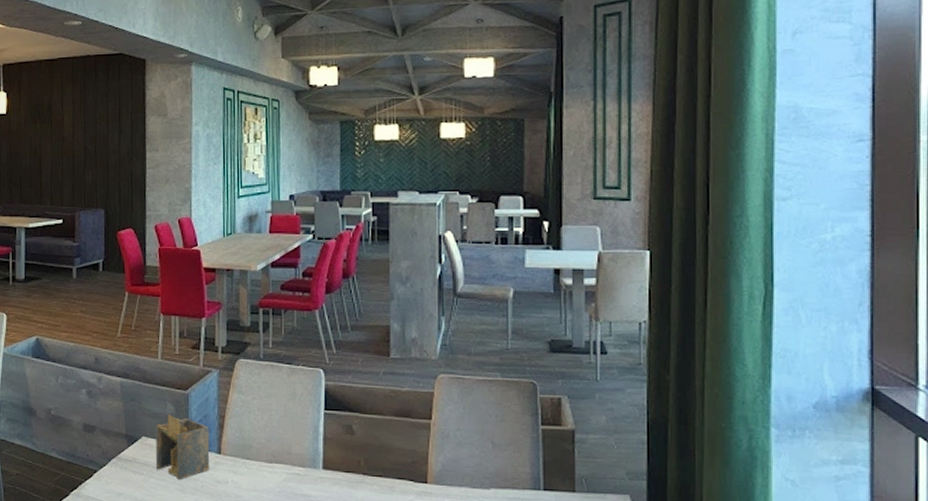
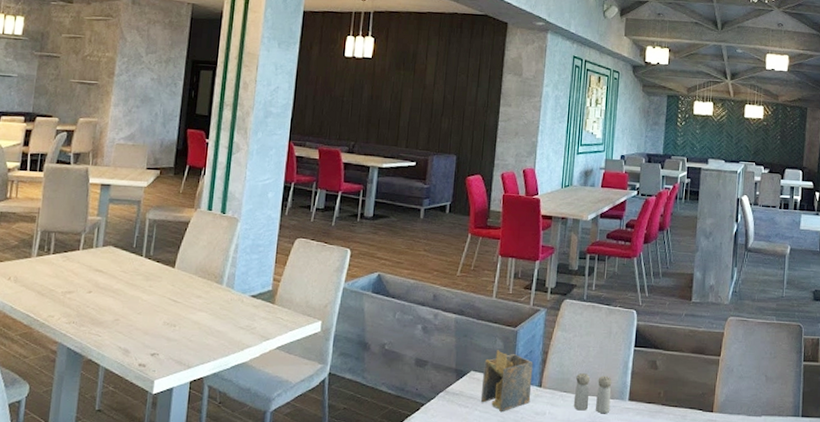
salt and pepper shaker: none [258,439,302,484] -> present [573,373,612,414]

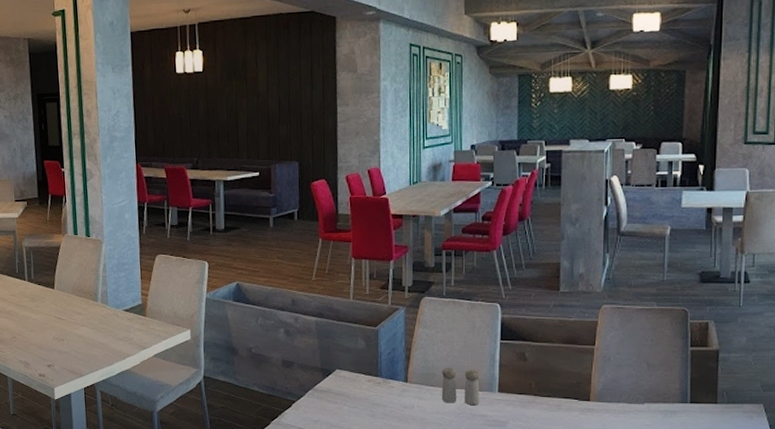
napkin holder: present [480,350,533,411] -> none [348,349,398,406]

